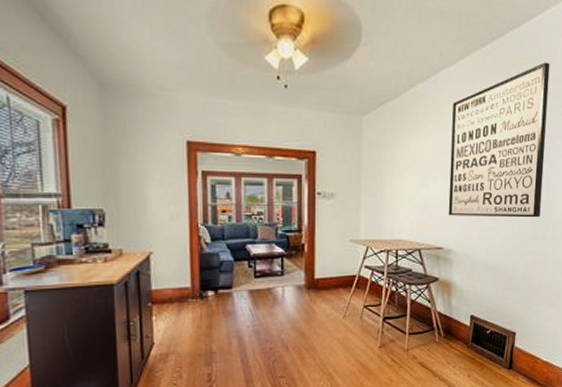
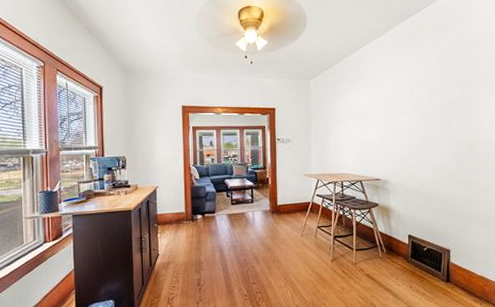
wall art: present [448,62,550,218] -> none [382,29,464,153]

